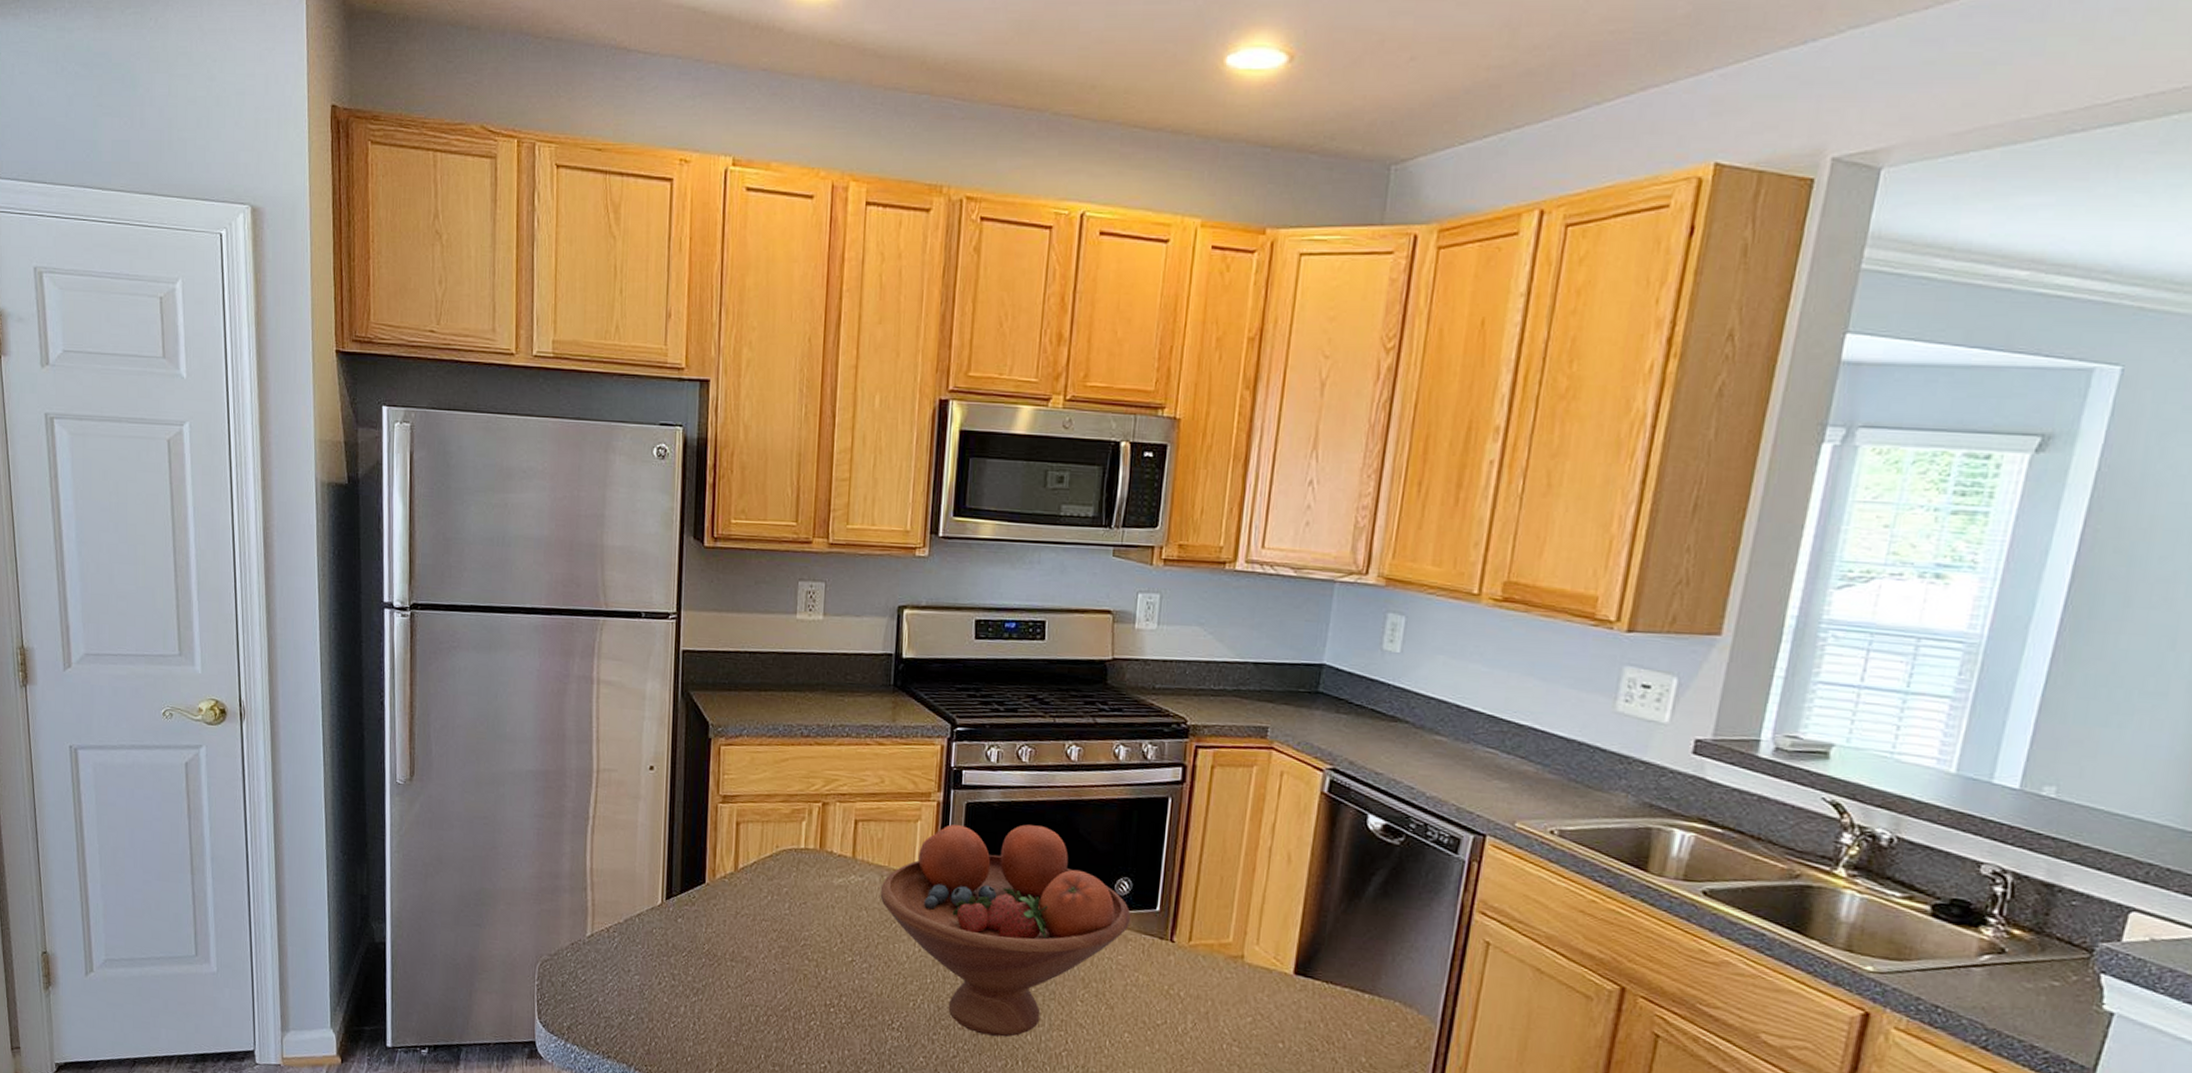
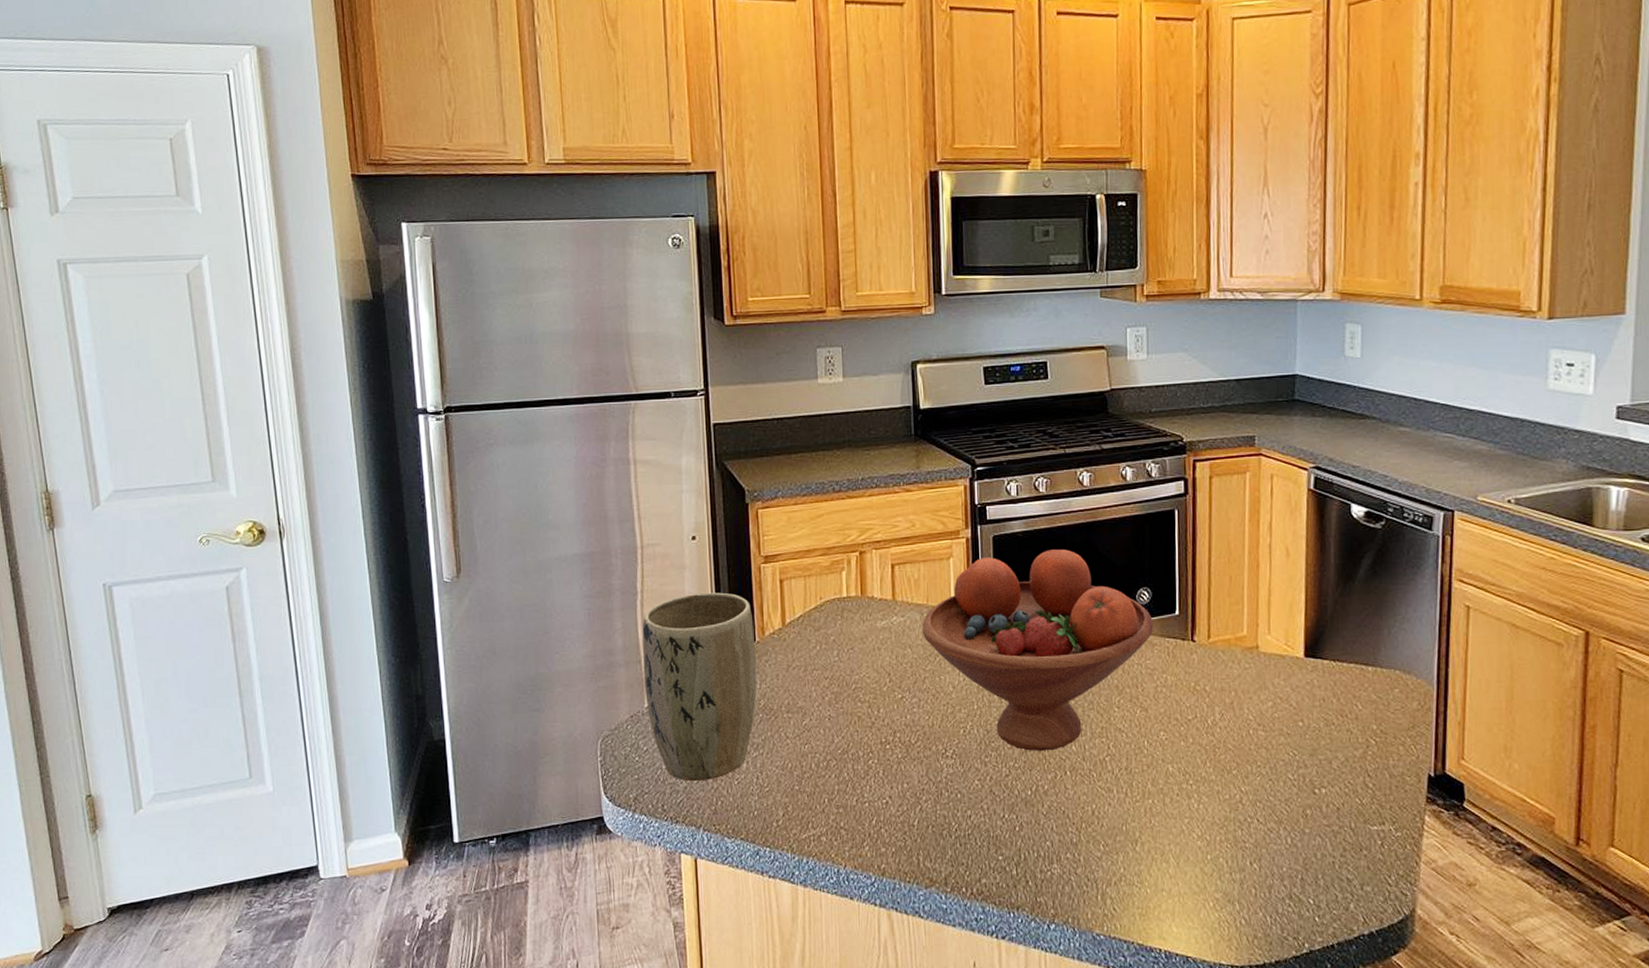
plant pot: none [588,825,705,1020] -> present [642,592,757,782]

